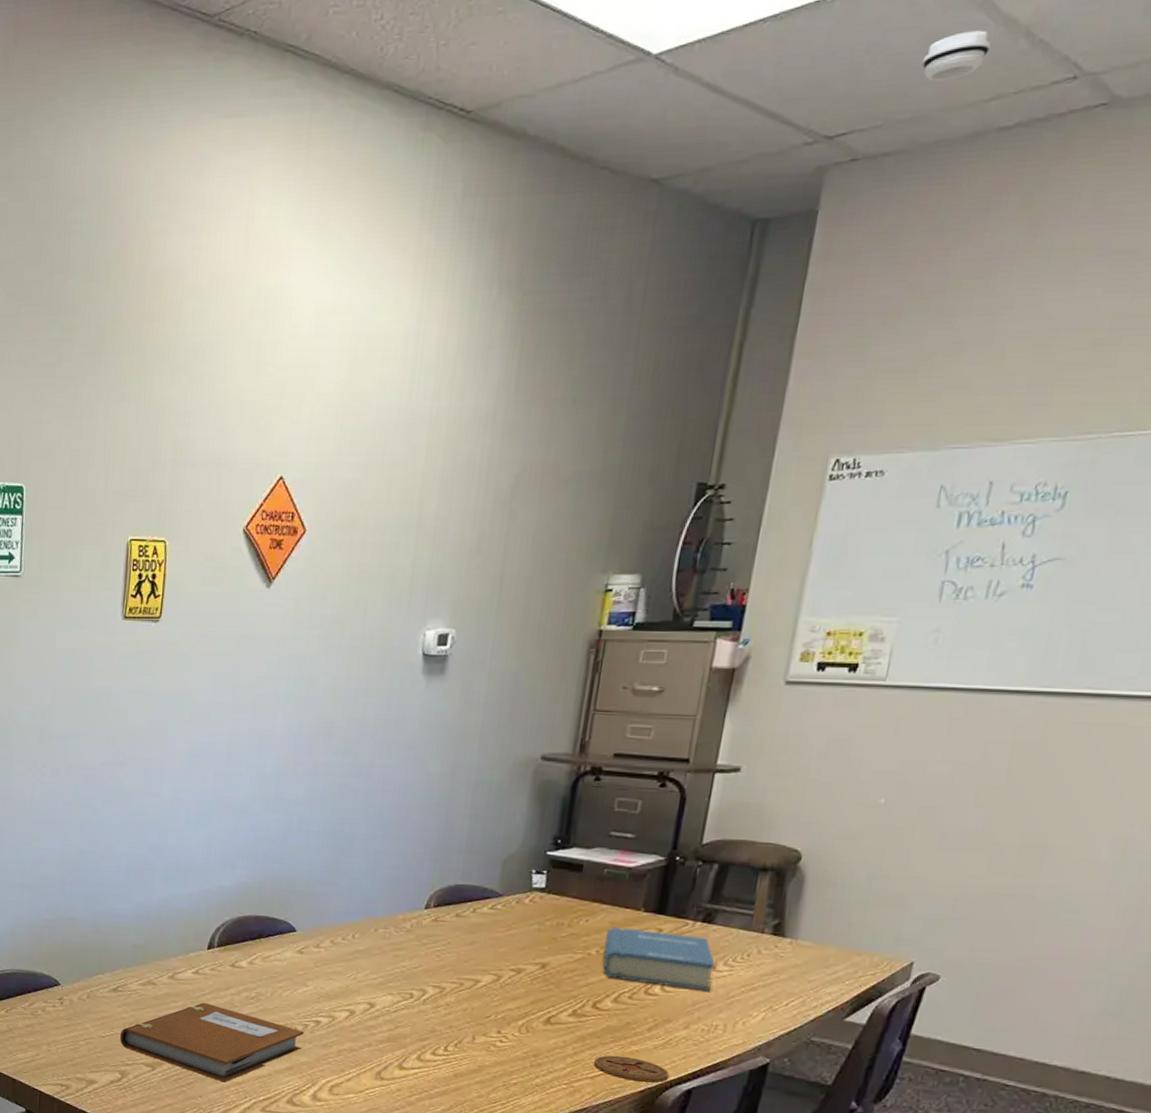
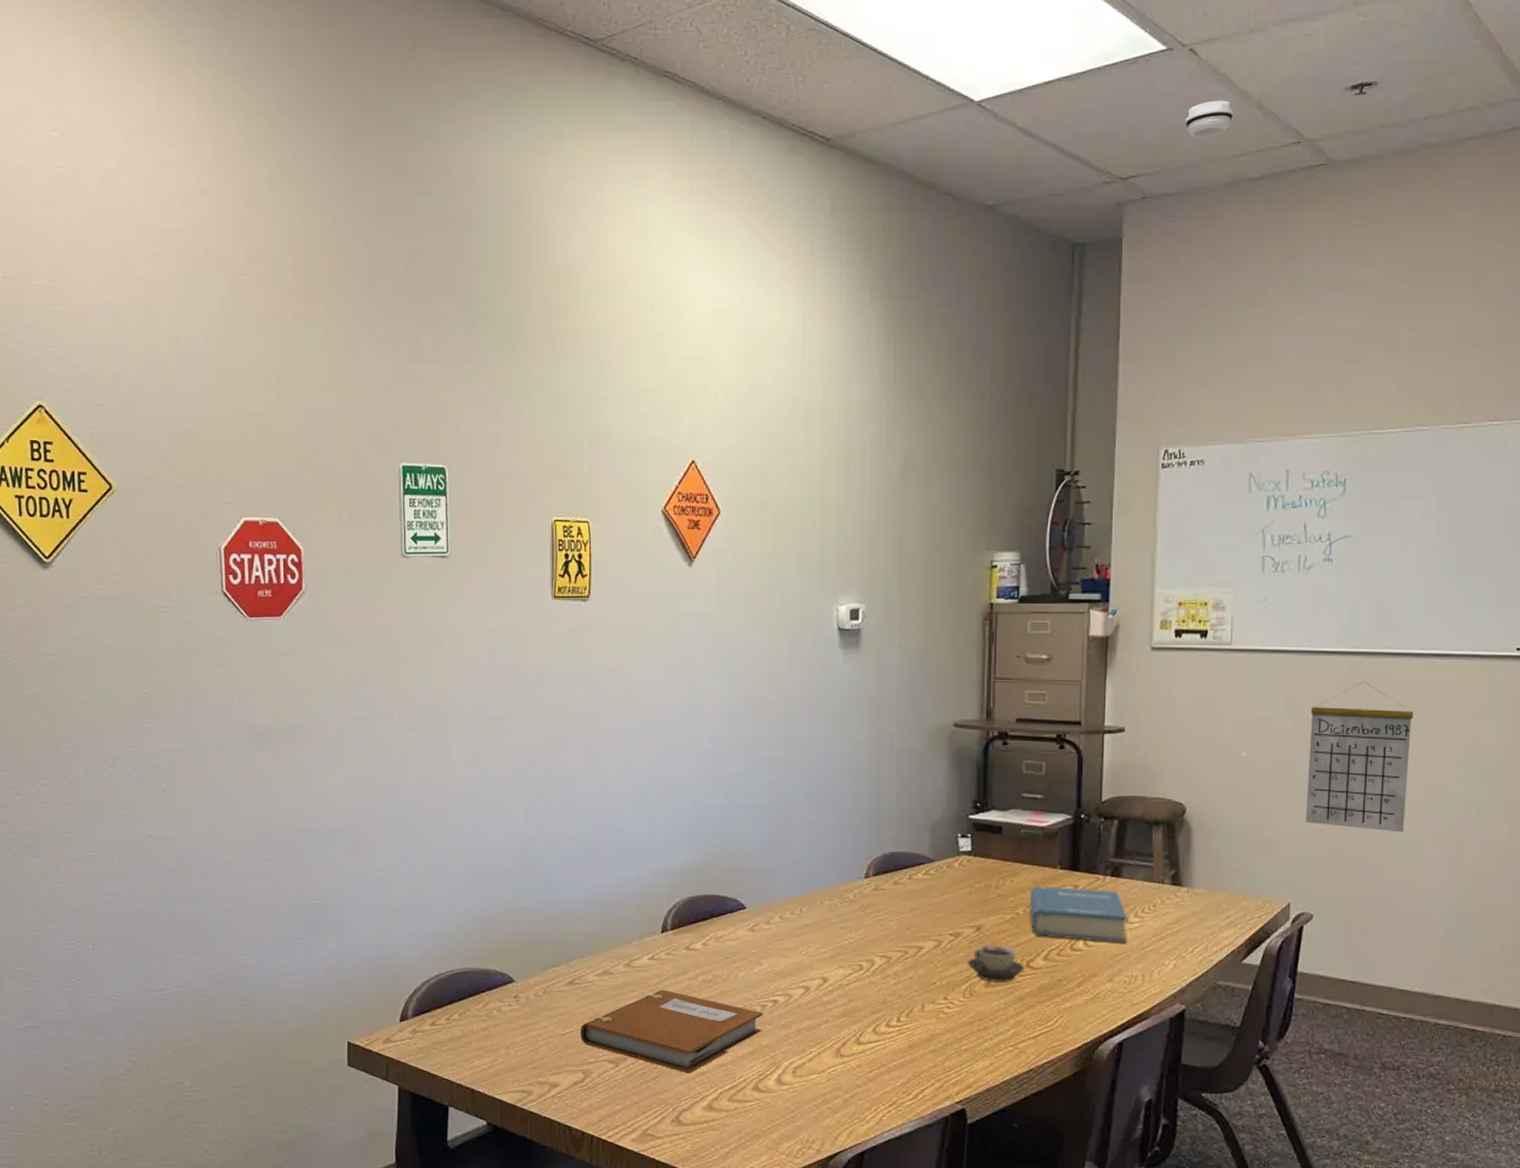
cup: none [526,982,591,1022] -> present [967,944,1025,982]
coaster: present [593,1055,669,1083] -> none [1033,1013,1101,1038]
calendar: none [947,725,1109,894] -> present [1305,681,1414,833]

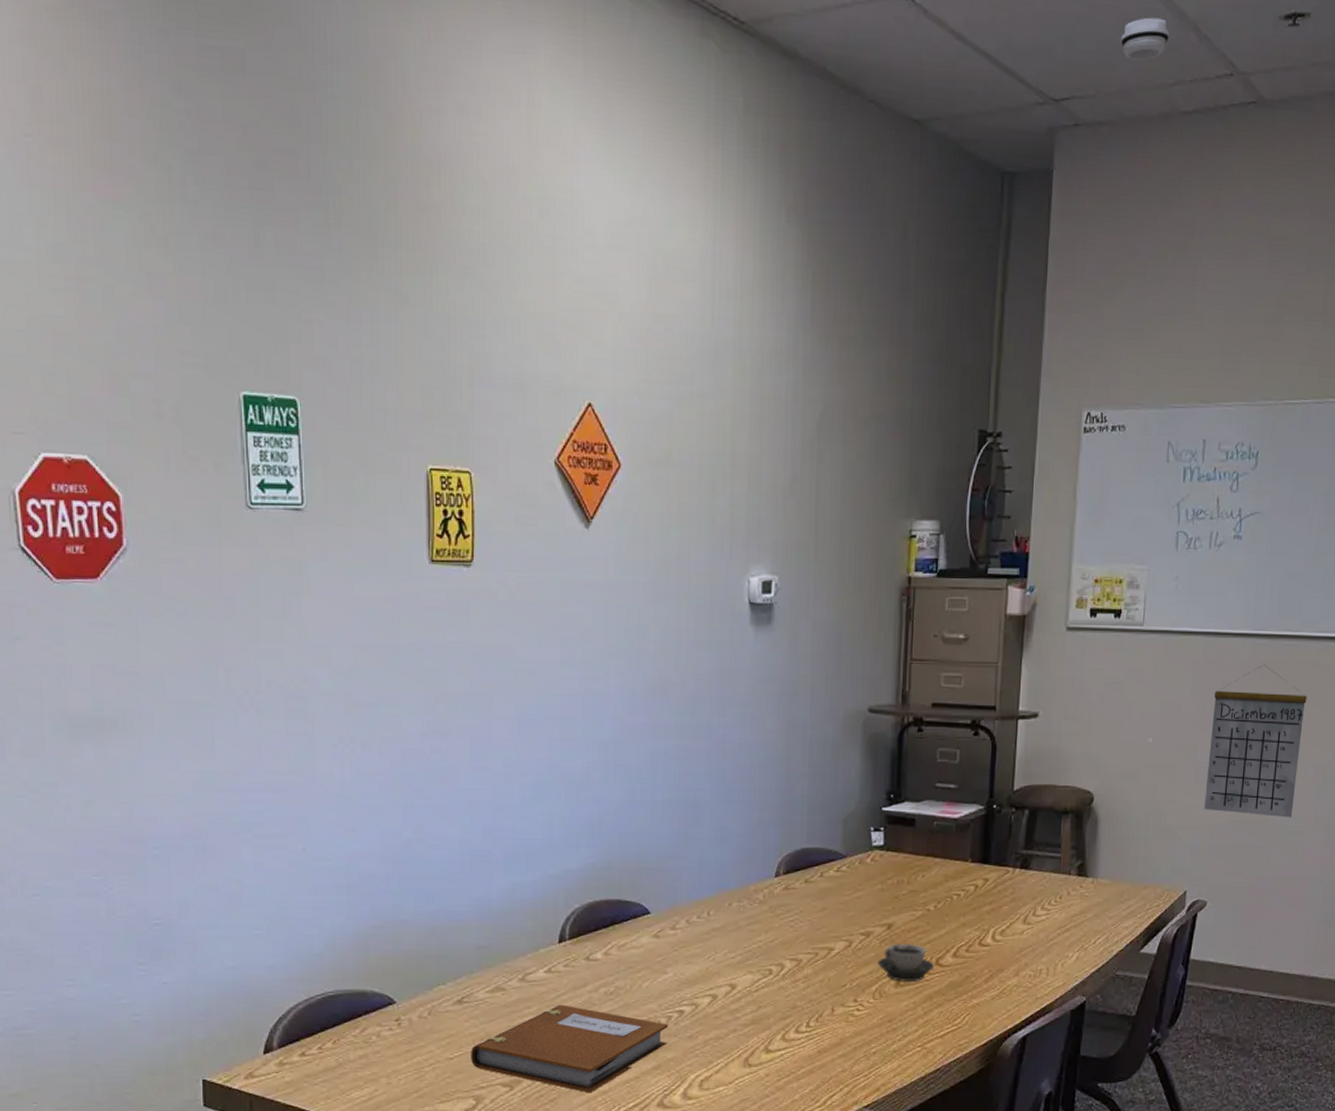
hardback book: present [1030,885,1128,943] -> none [941,880,1035,937]

